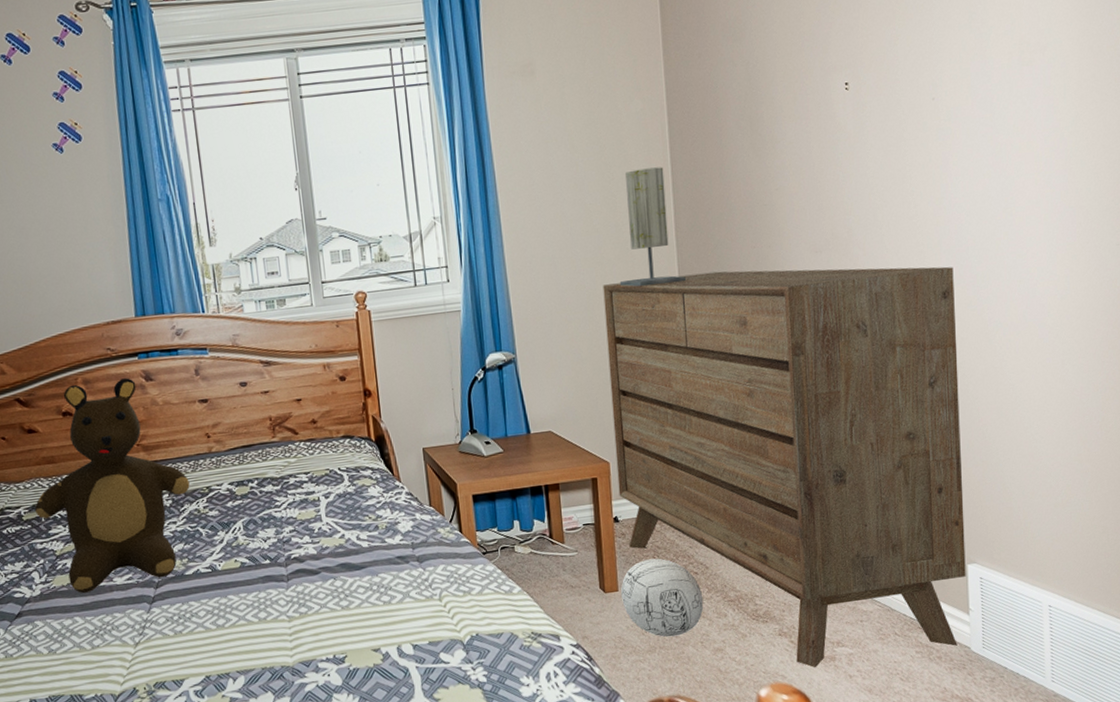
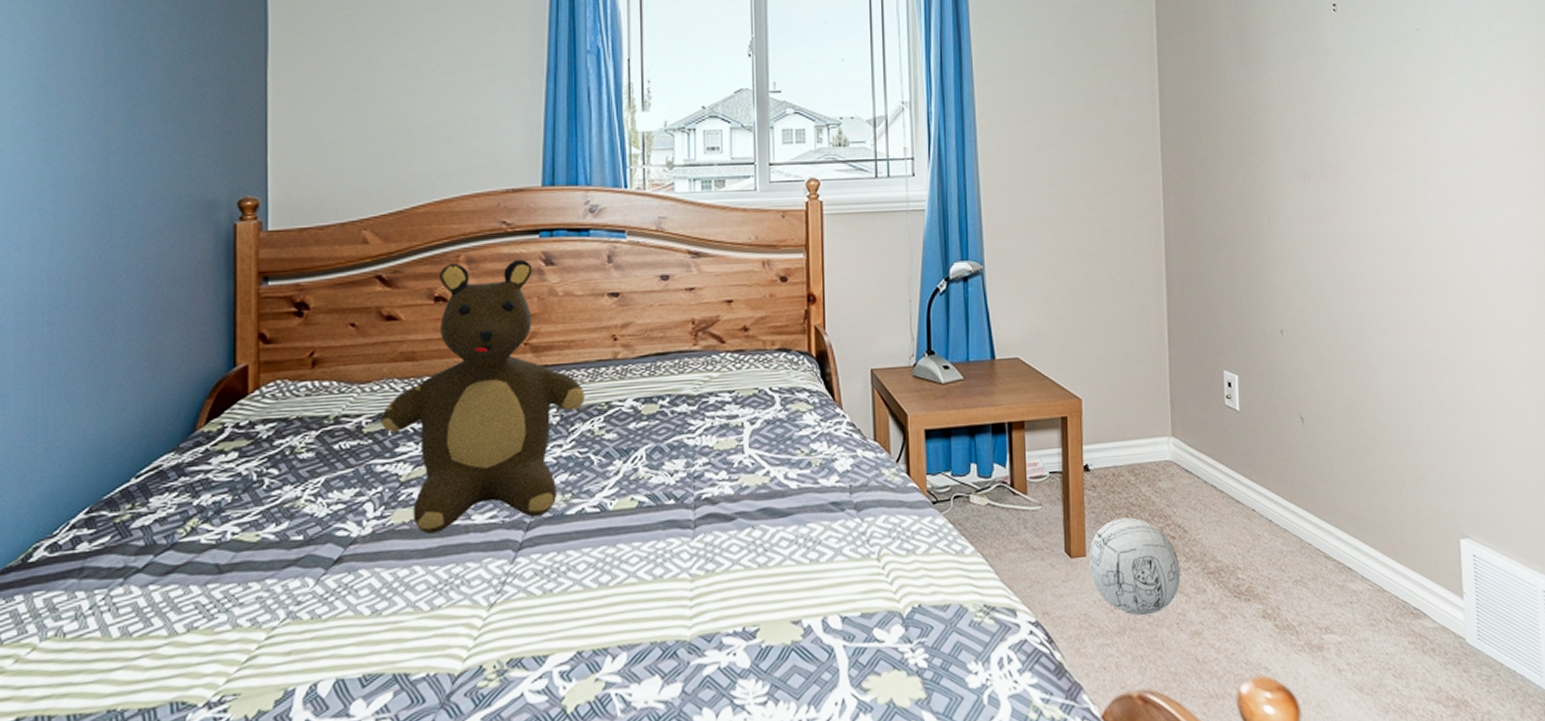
dresser: present [602,266,966,668] -> none [1082,189,1459,659]
table lamp: present [619,167,687,287] -> none [1100,71,1171,200]

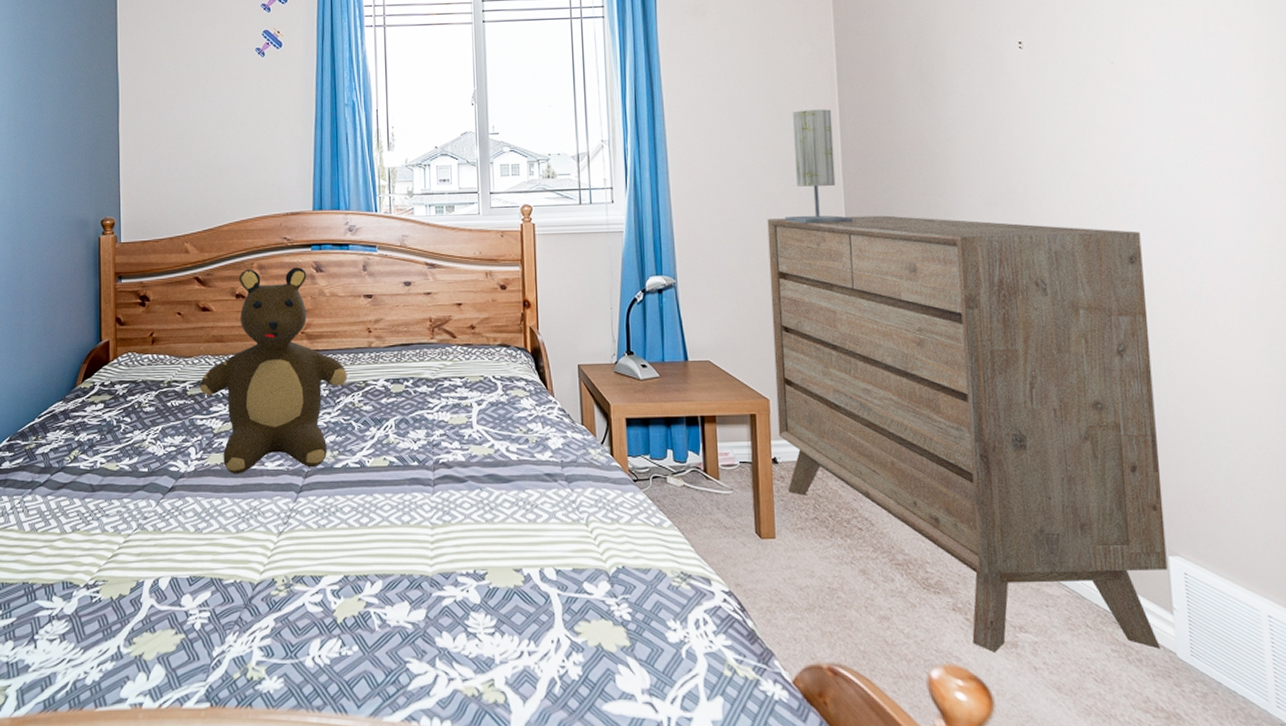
dresser: none [1082,189,1459,659] -> present [767,215,1168,653]
ball: present [1089,517,1181,616] -> none [778,507,869,597]
table lamp: none [1100,71,1171,200] -> present [784,109,854,224]

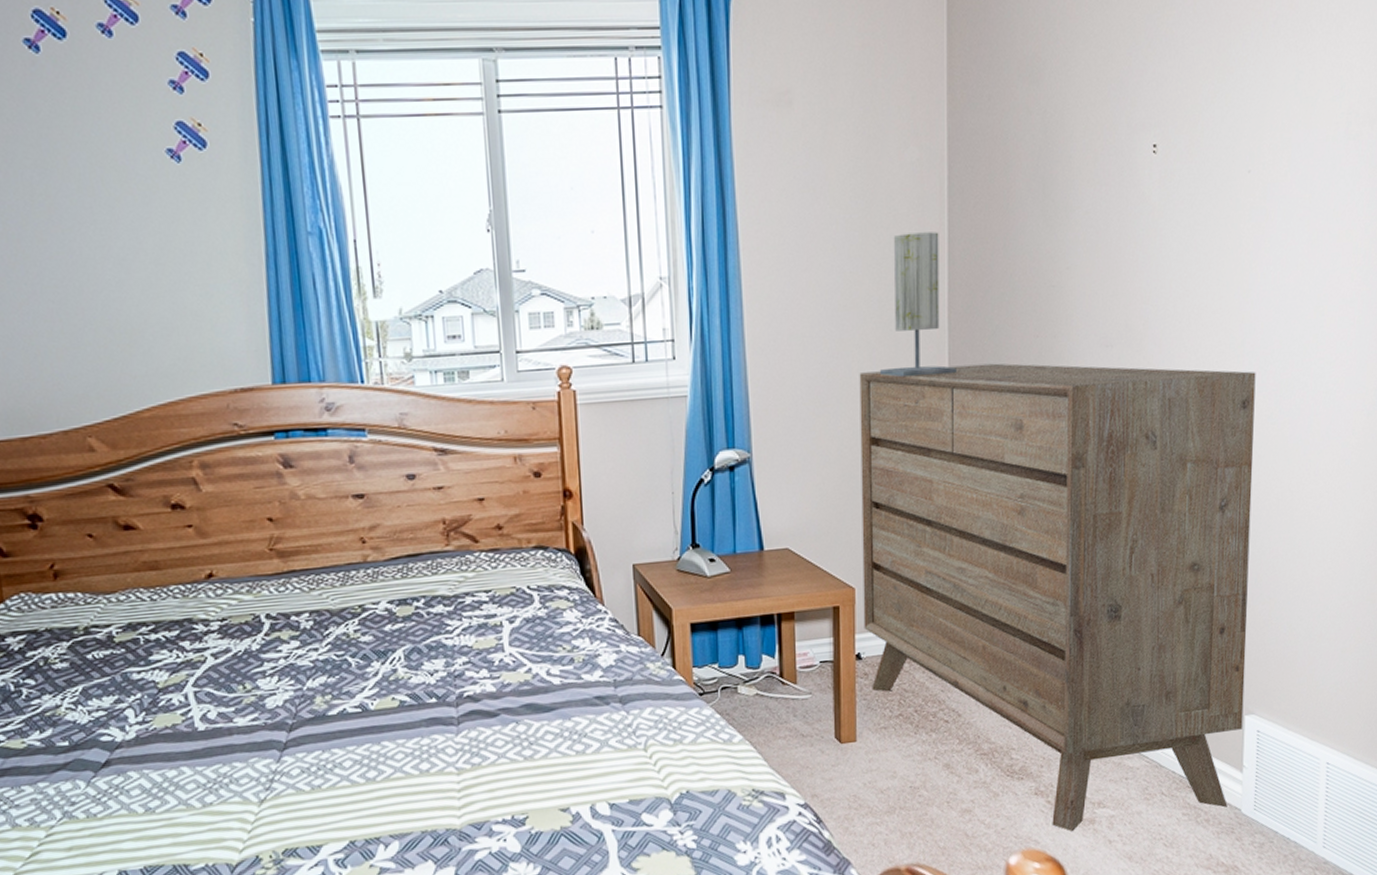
teddy bear: present [199,267,347,475] -> none [130,463,337,738]

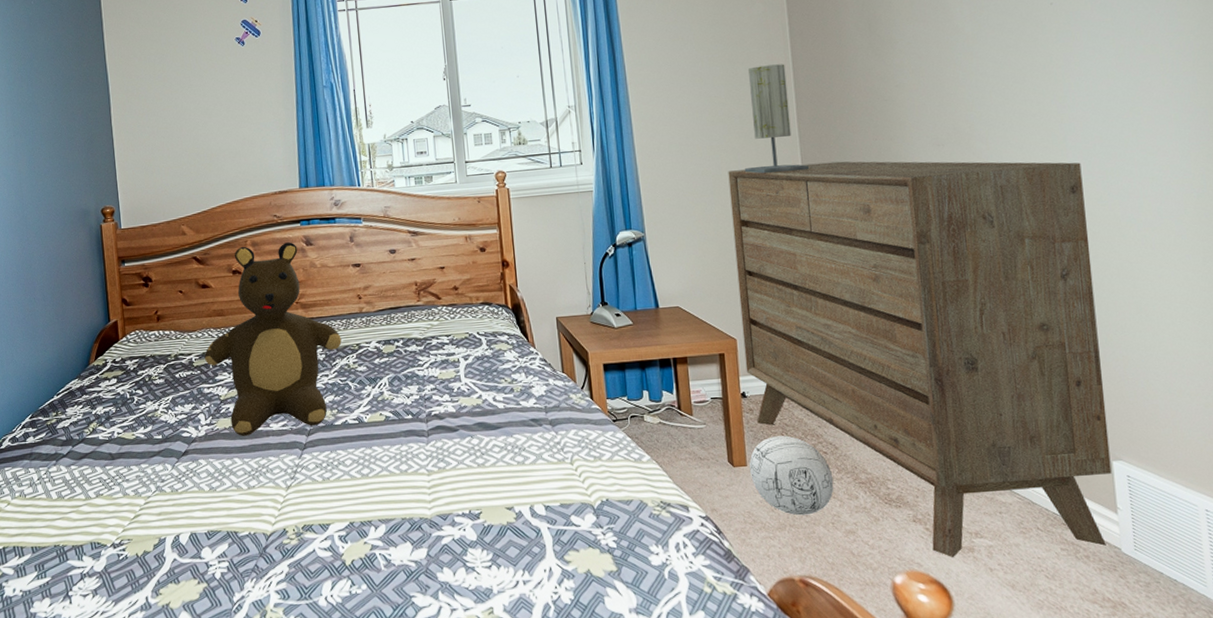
teddy bear: none [130,463,337,738] -> present [204,242,342,437]
ball: none [860,703,953,796] -> present [749,435,834,516]

